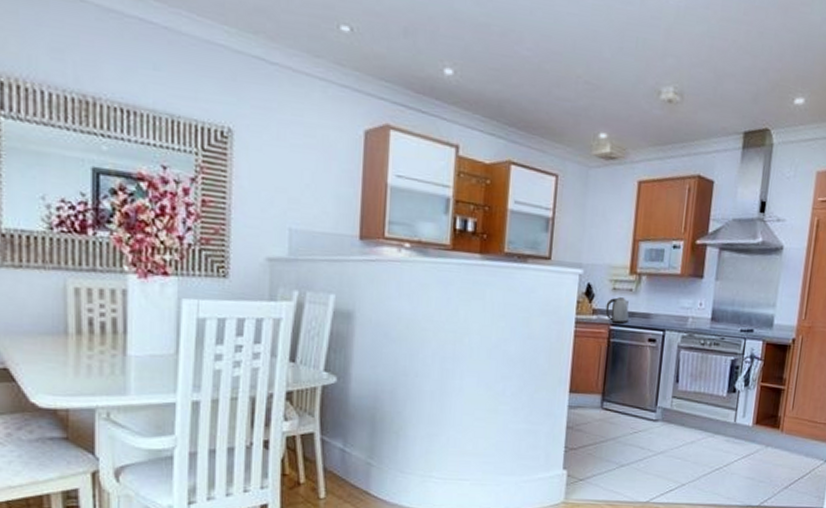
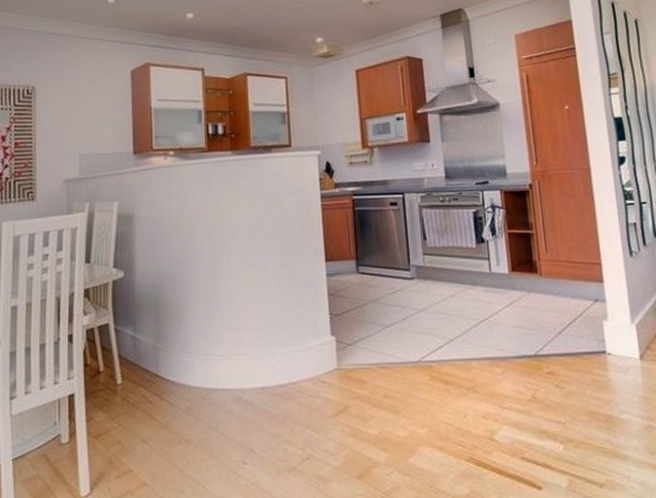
kettle: present [605,297,629,324] -> none [345,170,368,193]

